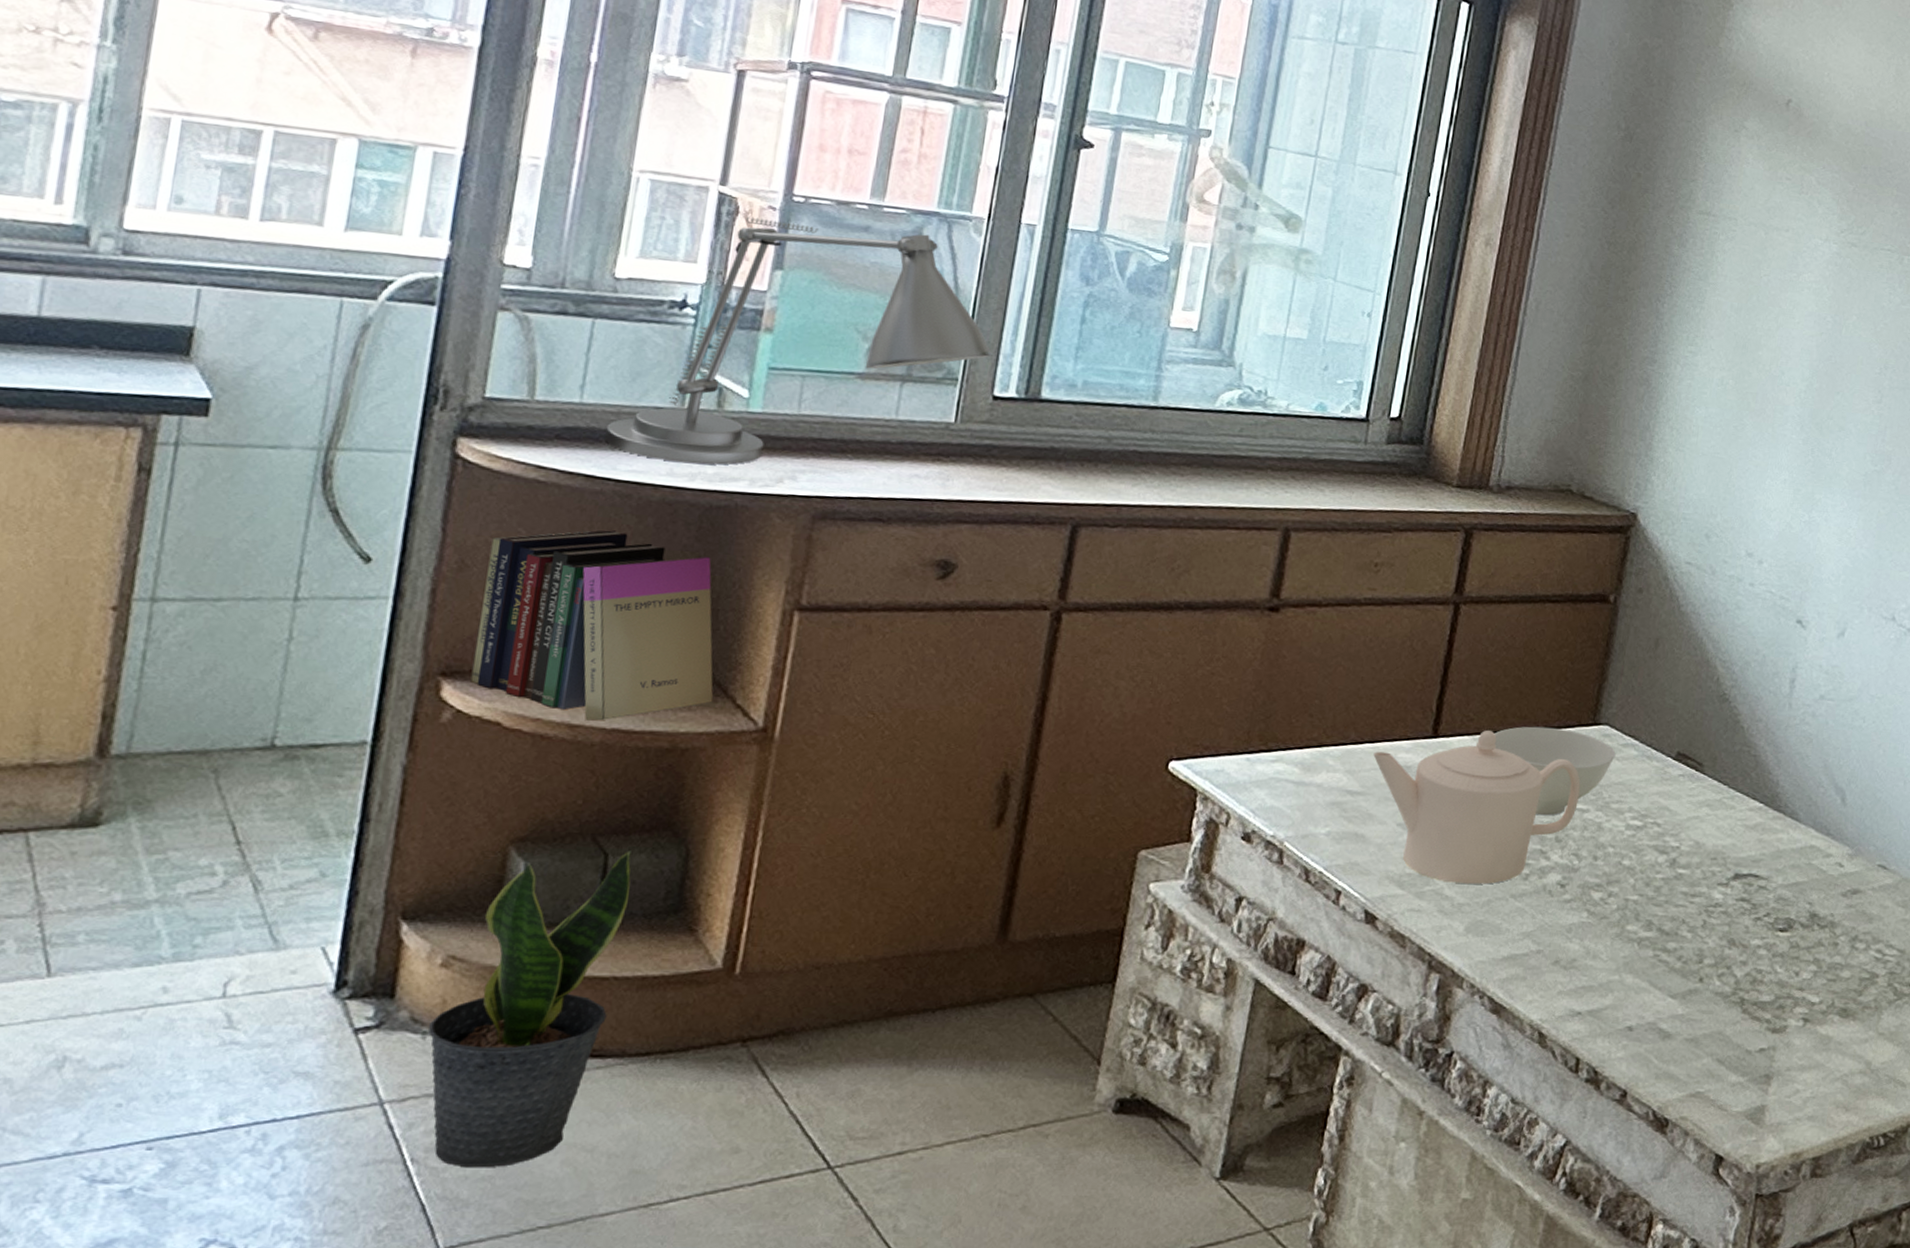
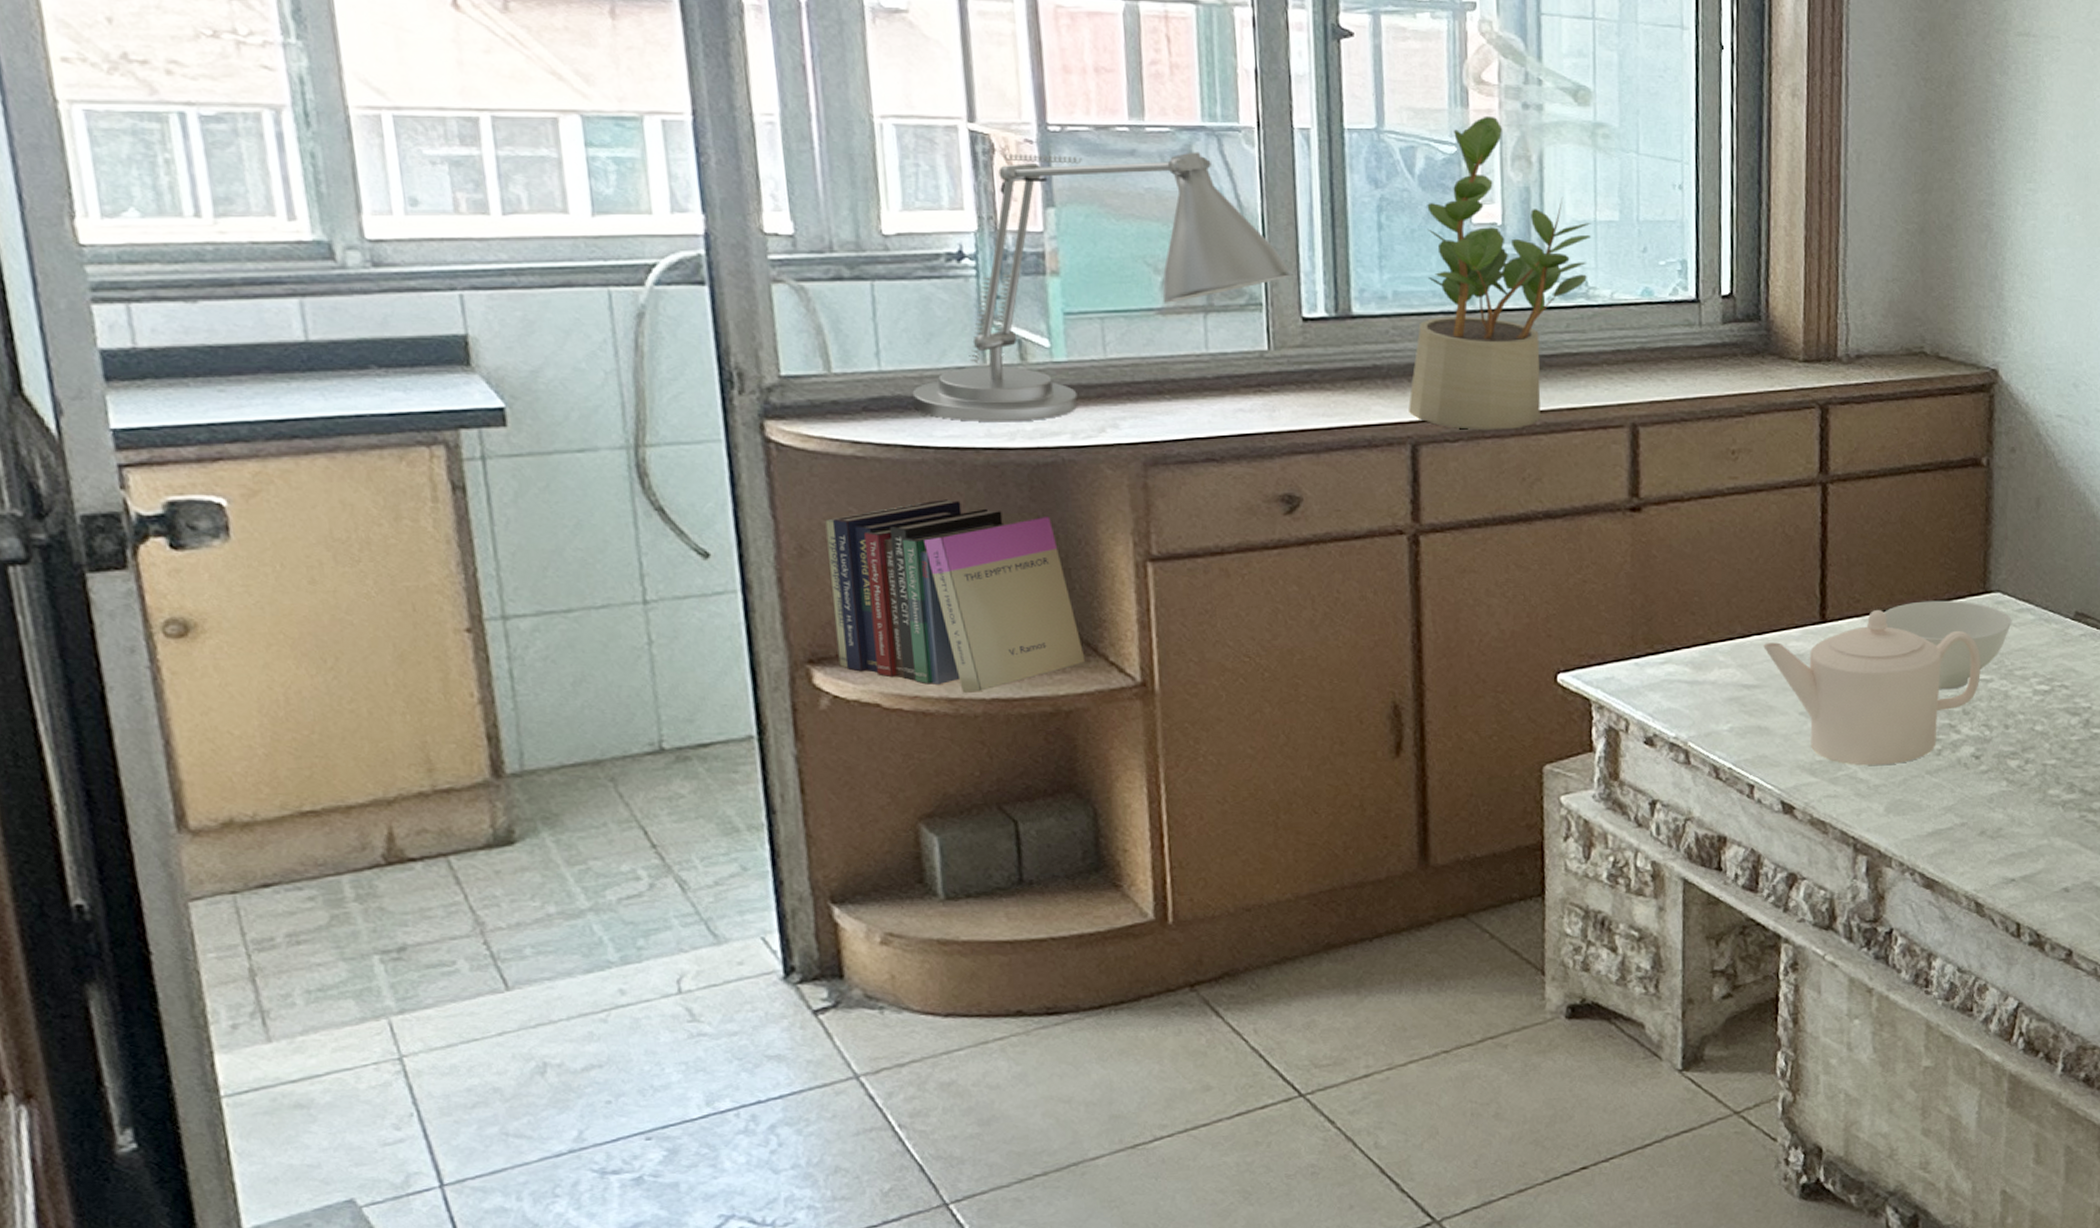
potted plant: present [428,850,631,1168] -> none [884,816,1053,1128]
potted plant: none [1076,231,1281,521] -> present [1408,115,1591,431]

